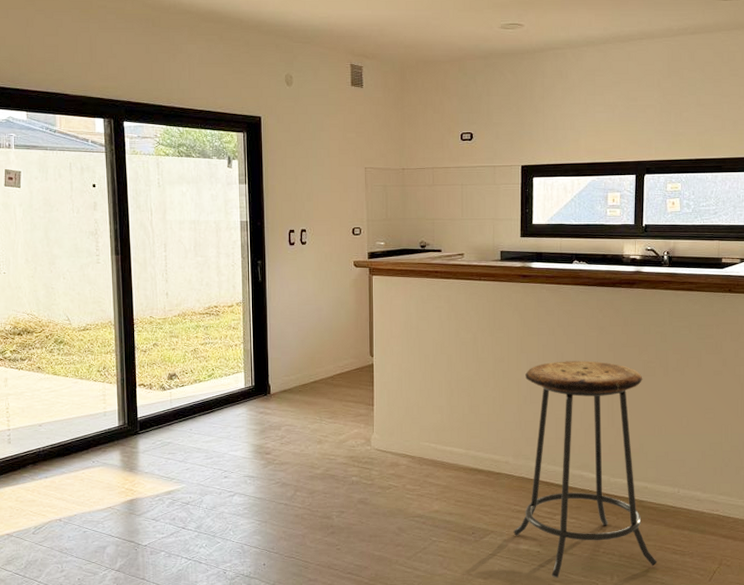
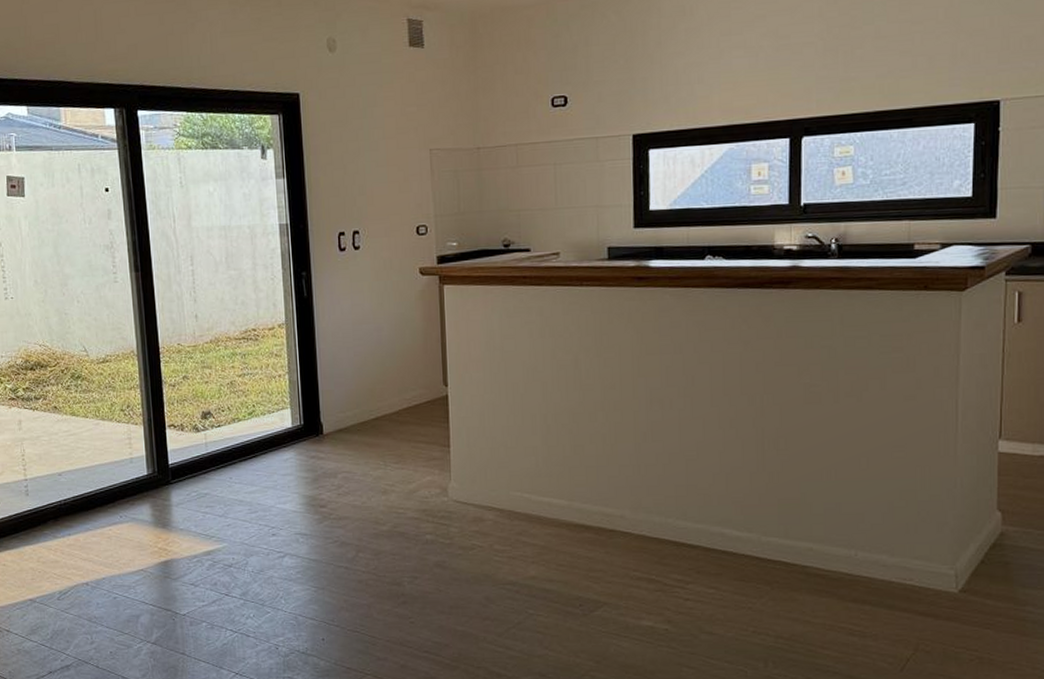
bar stool: present [513,361,657,579] -> none [633,385,828,664]

